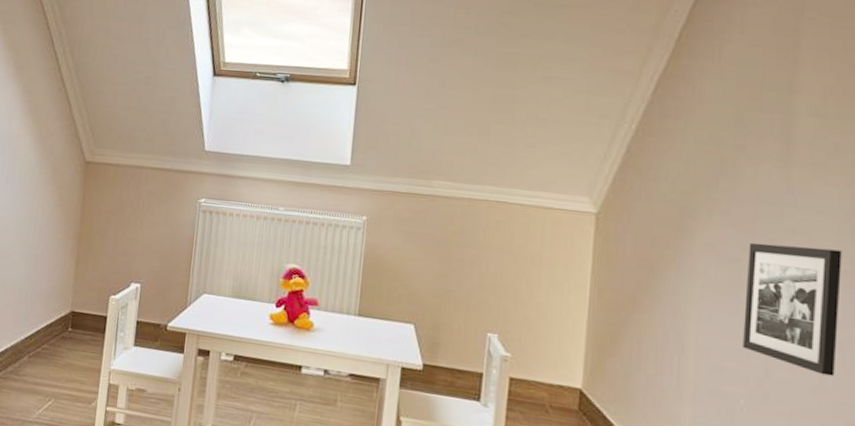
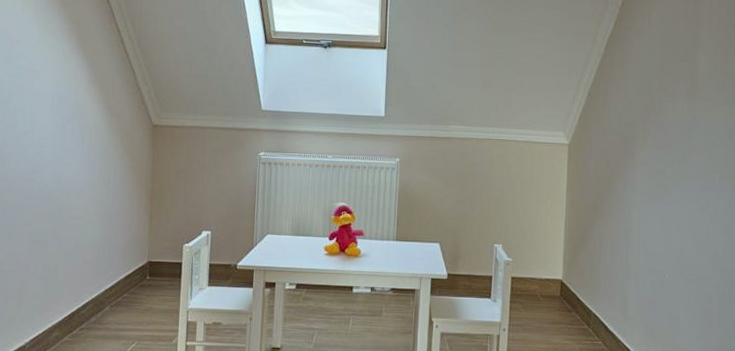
picture frame: present [743,242,842,376] -> none [667,159,727,251]

